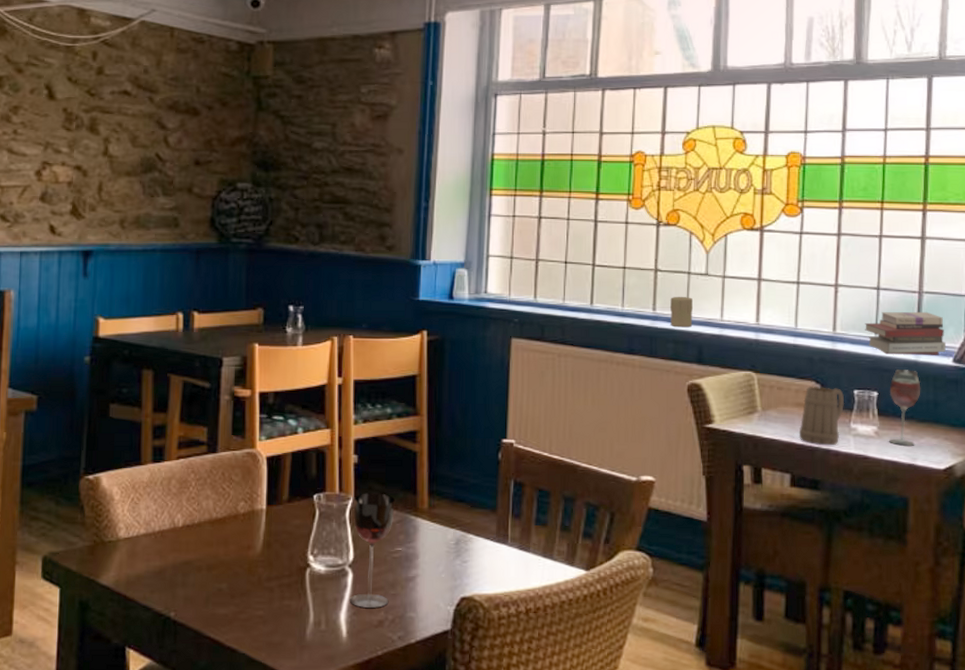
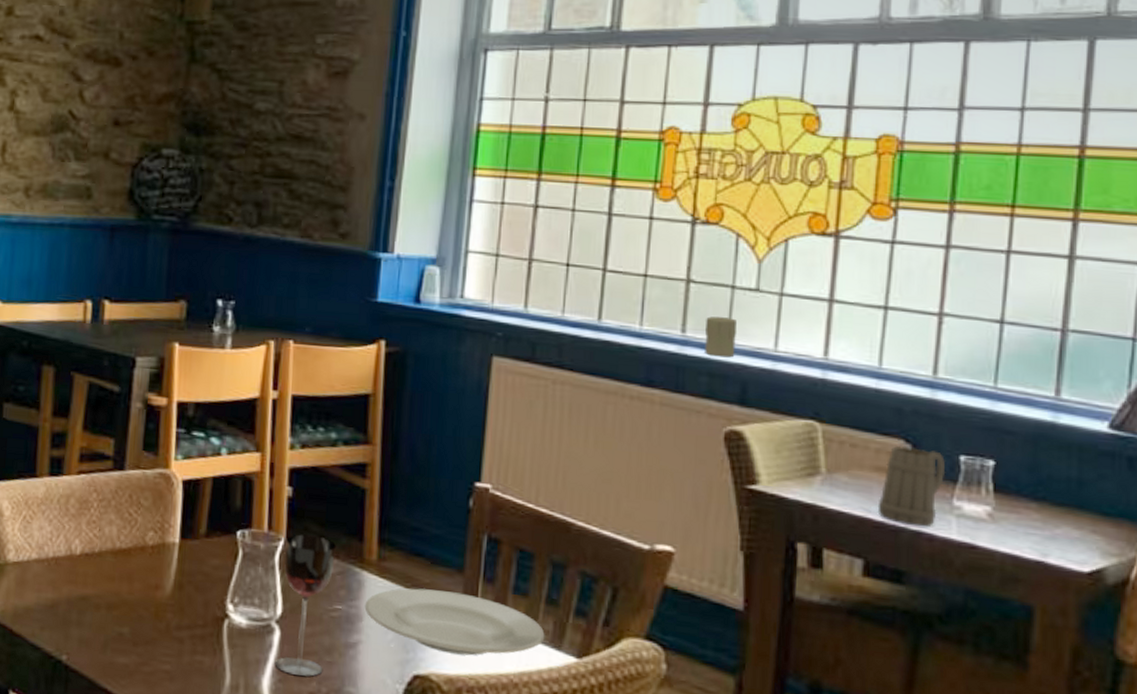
plate: none [420,528,561,577] -> present [364,588,545,656]
books: present [865,311,947,355] -> none [980,354,1100,417]
wineglass: present [889,370,921,446] -> none [1009,432,1060,537]

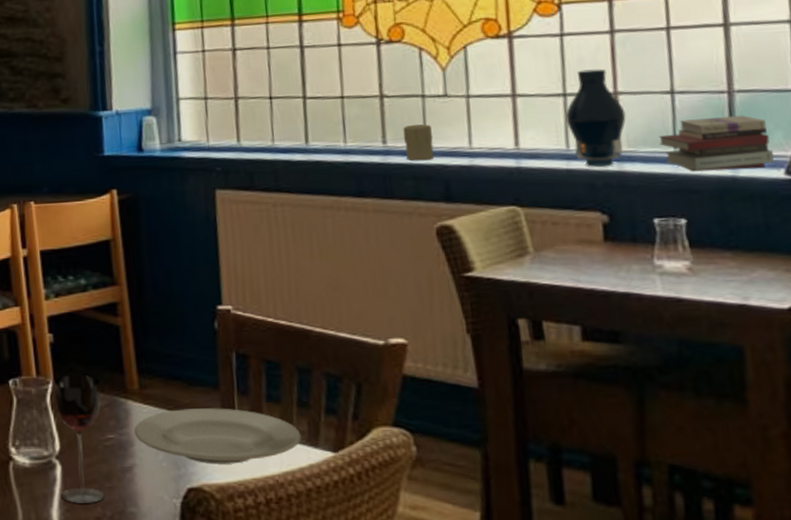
beer mug: present [877,446,946,527] -> none [586,218,643,289]
vase: none [883,284,948,392] -> present [565,69,626,167]
books: none [980,354,1100,417] -> present [659,115,774,172]

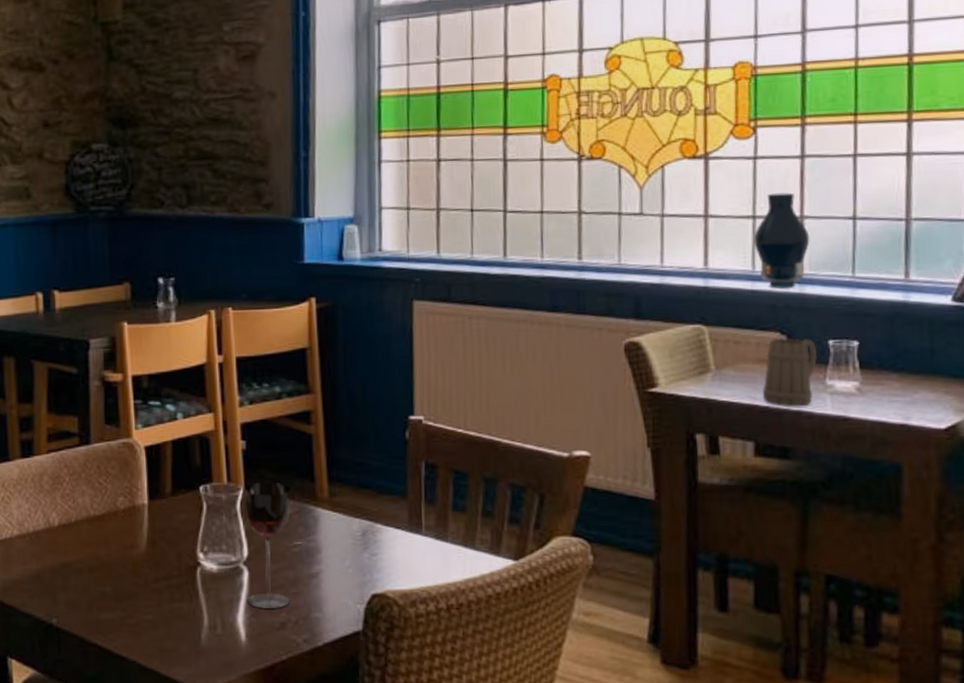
plate: present [134,408,302,464] -> none [322,516,484,571]
candle: present [403,124,435,161] -> none [599,242,627,278]
beer mug: none [586,218,643,289] -> present [762,338,818,407]
books: present [659,115,774,172] -> none [839,242,944,296]

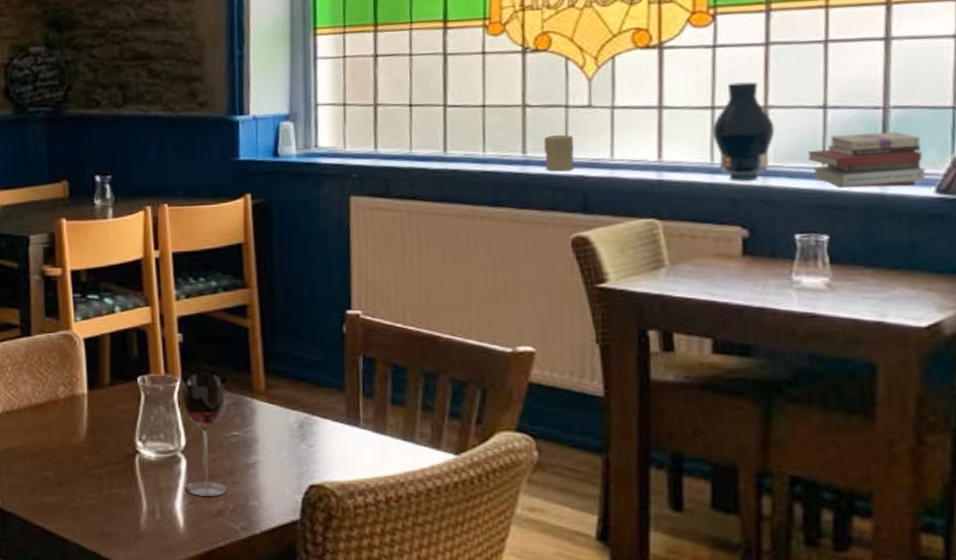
candle: none [599,242,627,278] -> present [544,135,575,172]
beer mug: present [762,338,818,407] -> none [721,232,783,304]
books: none [839,242,944,296] -> present [807,131,926,188]

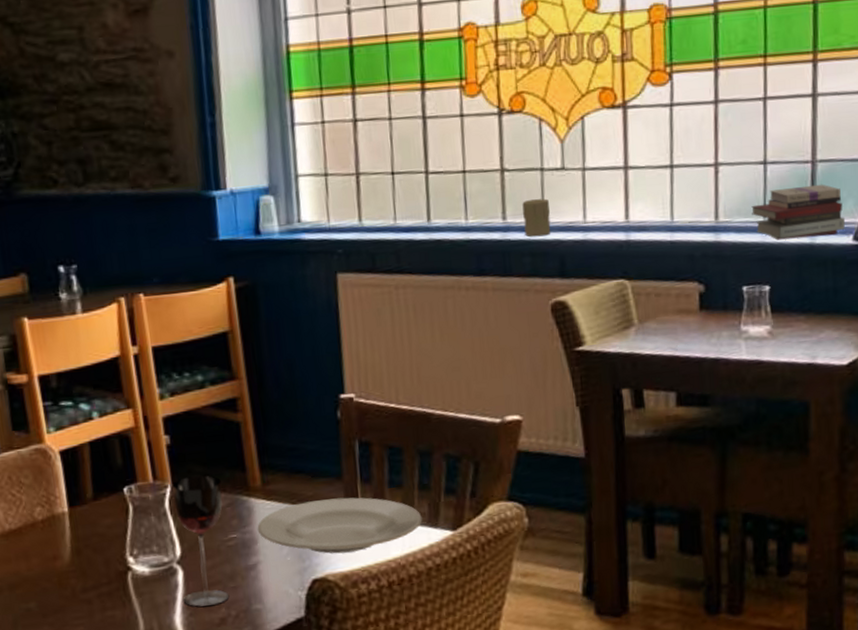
plate: none [258,409,424,463] -> present [257,497,423,554]
vase: present [712,82,775,181] -> none [671,139,724,238]

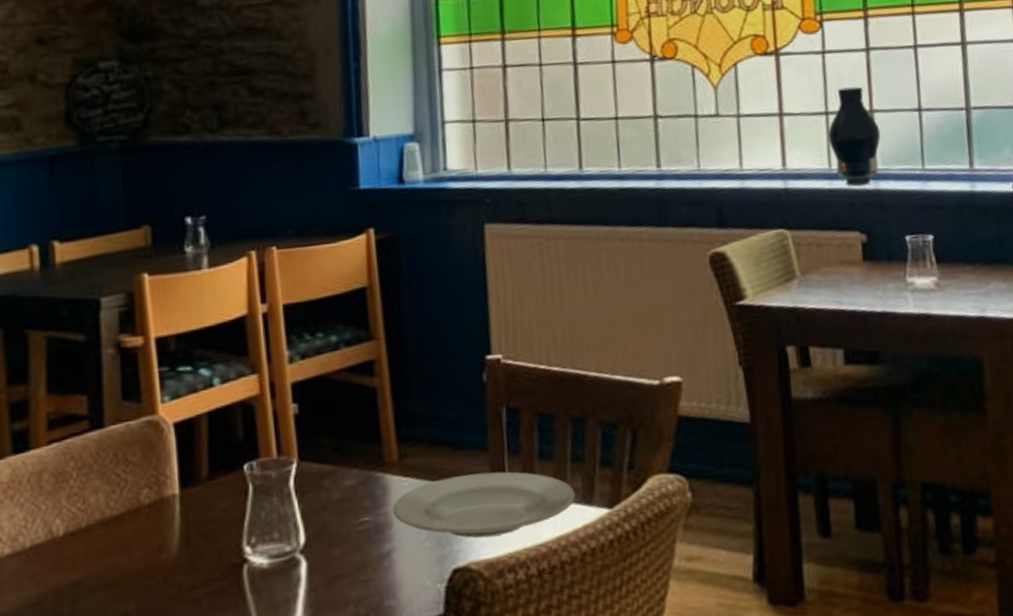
wineglass: present [172,475,230,607] -> none [299,449,359,605]
candle: present [522,198,551,237] -> none [677,146,707,185]
vase: none [671,139,724,238] -> present [827,86,881,186]
books: present [751,184,846,240] -> none [909,131,1004,188]

